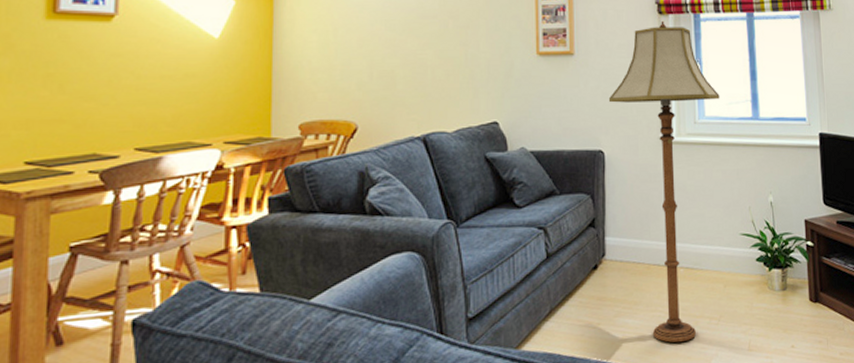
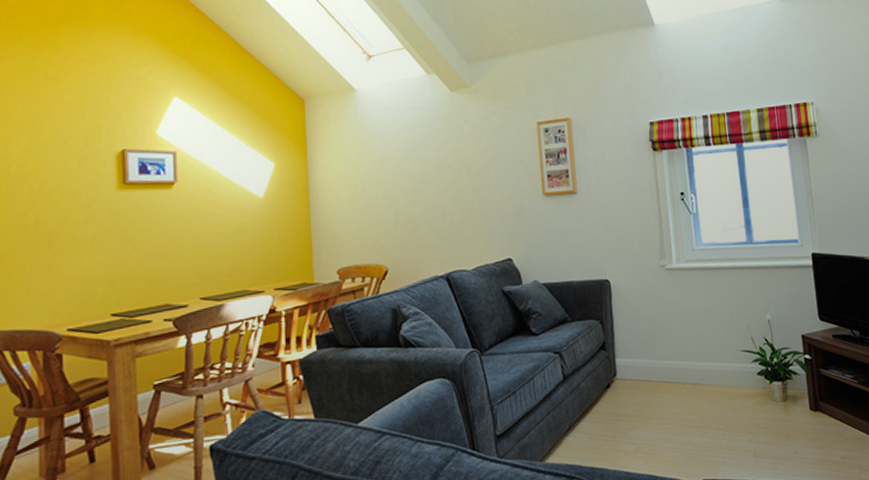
floor lamp: present [608,20,720,343] -> none [611,156,715,452]

